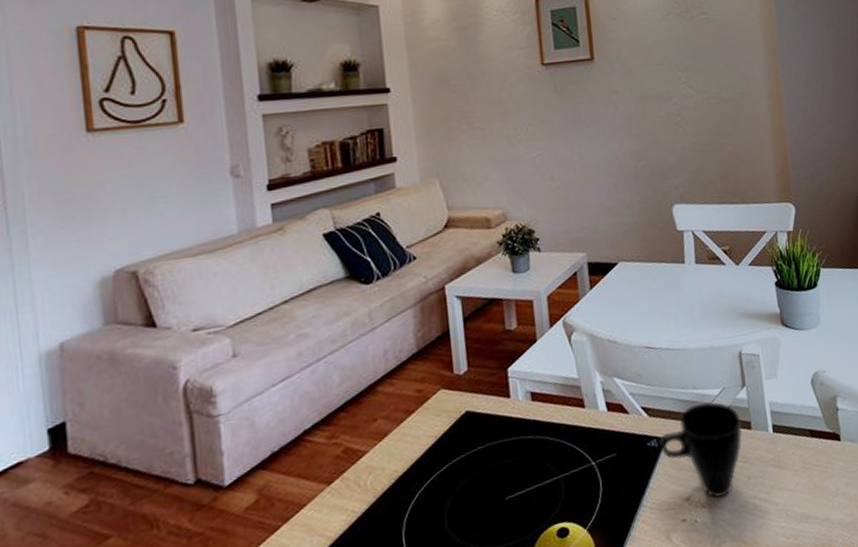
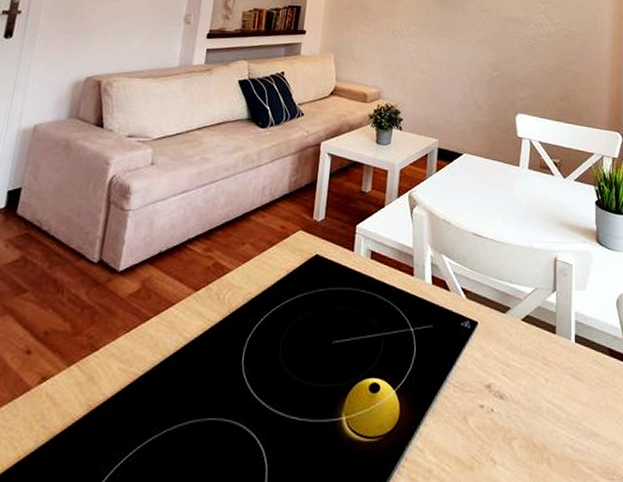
cup: present [659,401,742,499] -> none [472,297,548,393]

